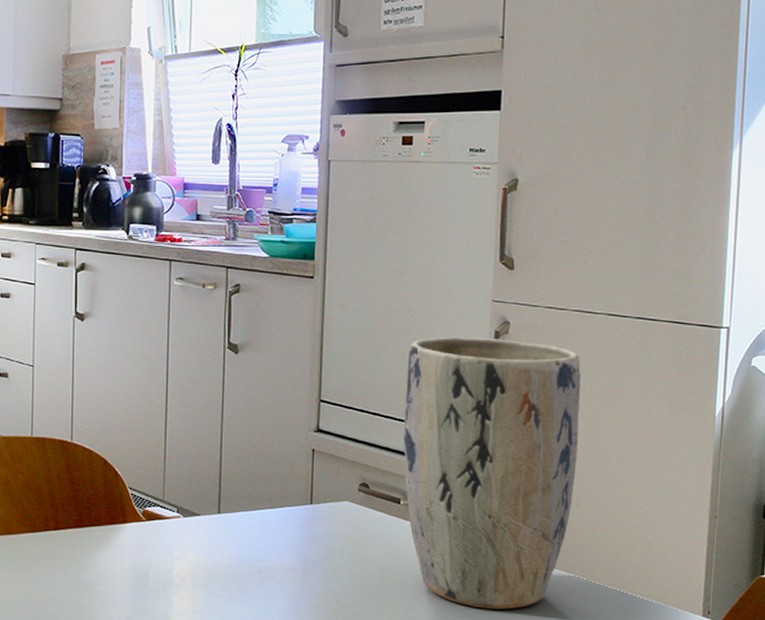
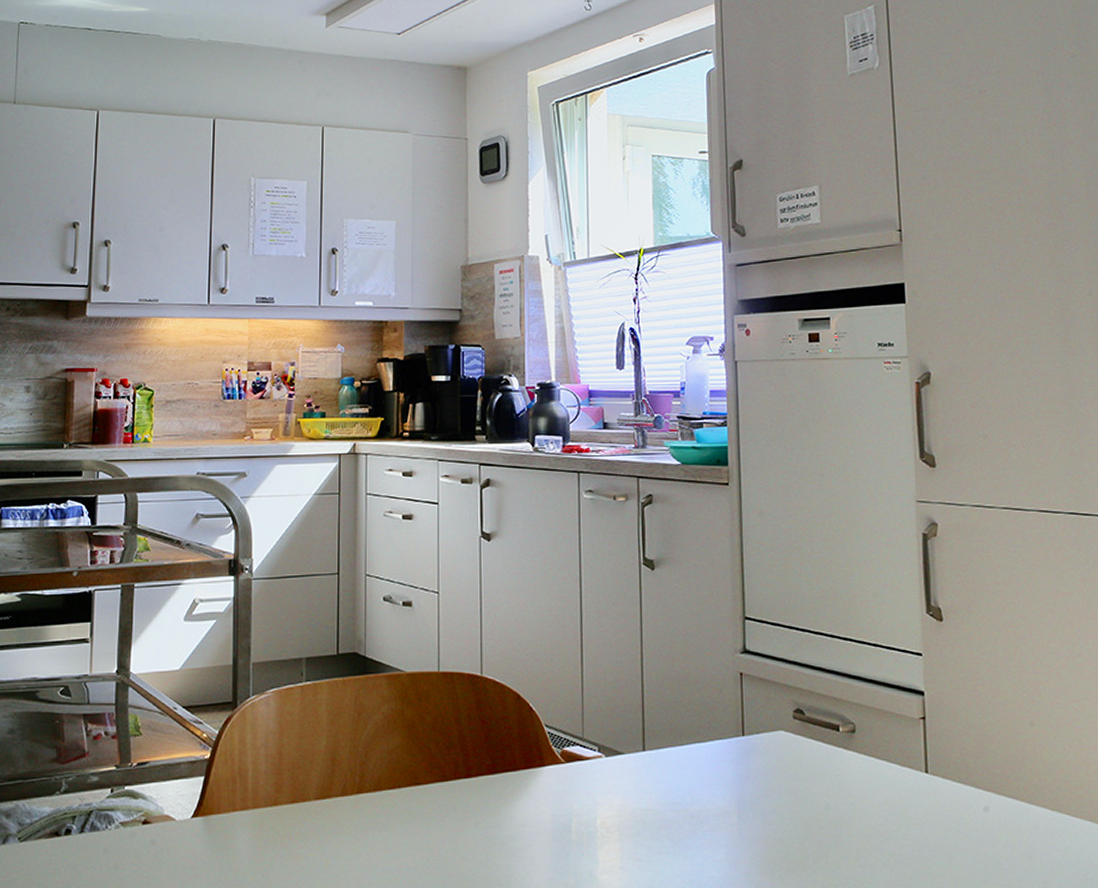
plant pot: present [403,336,581,609] -> none [833,541,1025,850]

